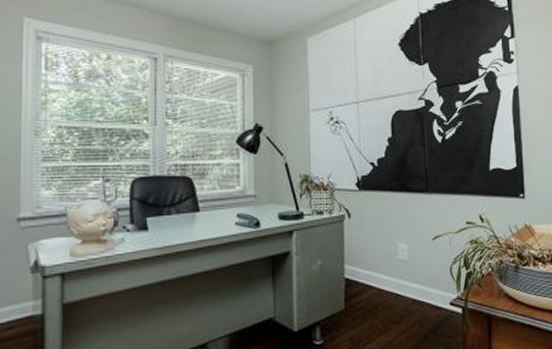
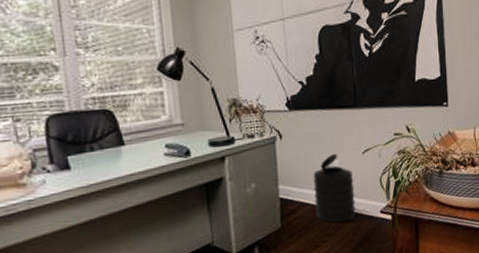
trash can: none [380,237,424,311] -> present [313,153,356,224]

